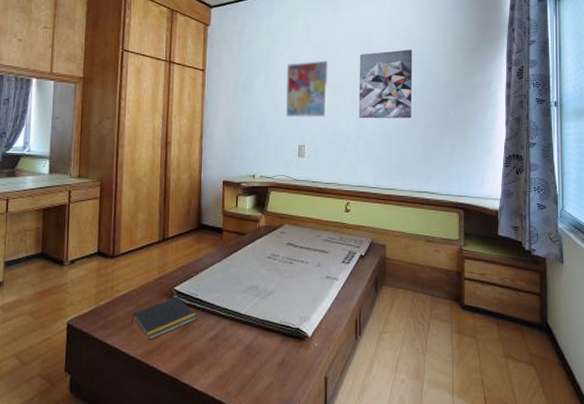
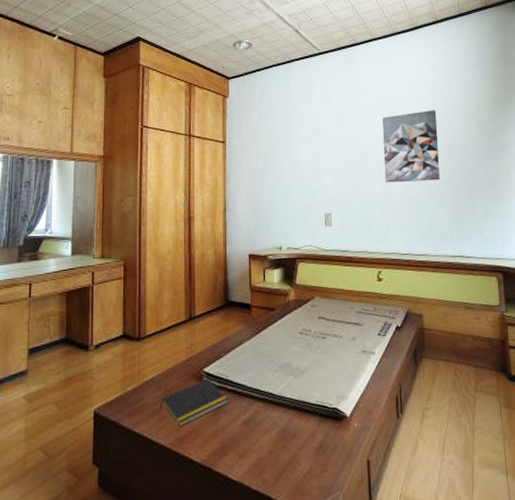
wall art: present [285,60,328,118] -> none [309,126,352,186]

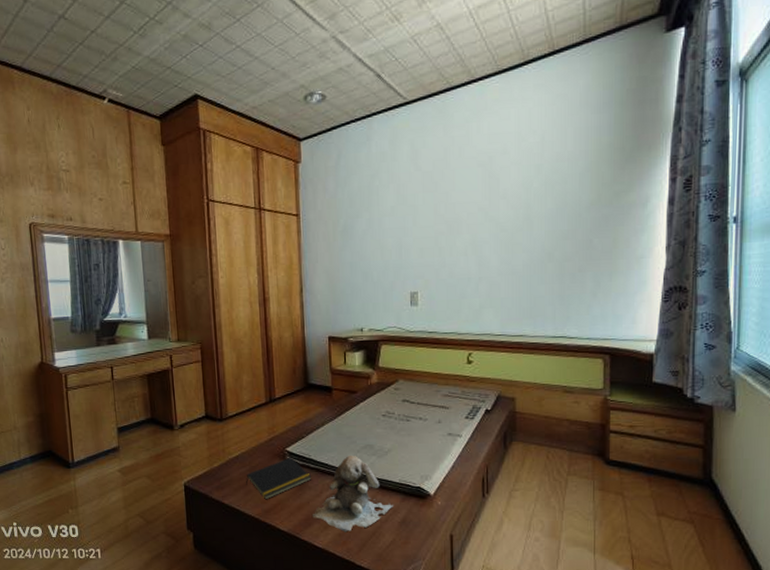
stuffed animal: none [228,376,310,462] -> present [313,456,393,533]
wall art: present [382,110,440,183] -> none [479,168,546,257]

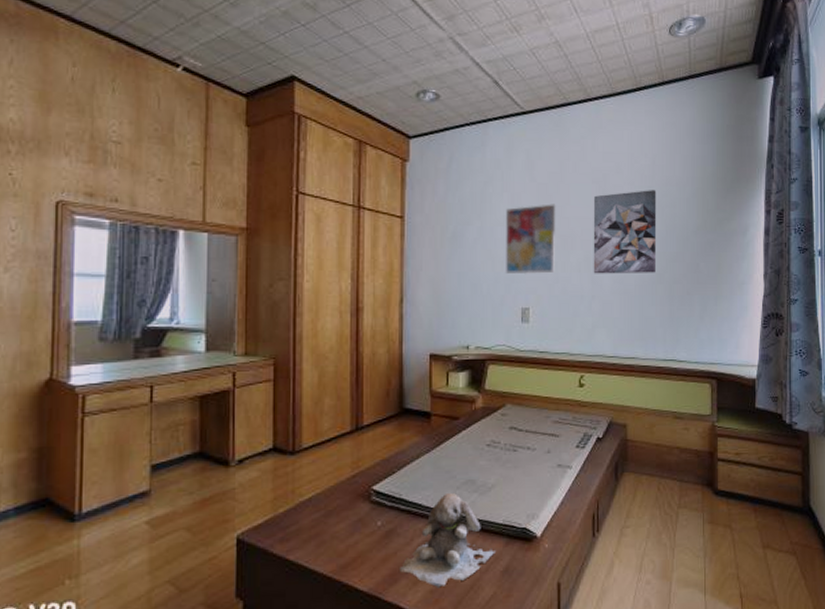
notepad: present [246,457,312,500] -> none [319,497,402,553]
wall art: none [393,191,442,261] -> present [505,204,556,275]
wall art: none [479,168,546,257] -> present [593,190,657,274]

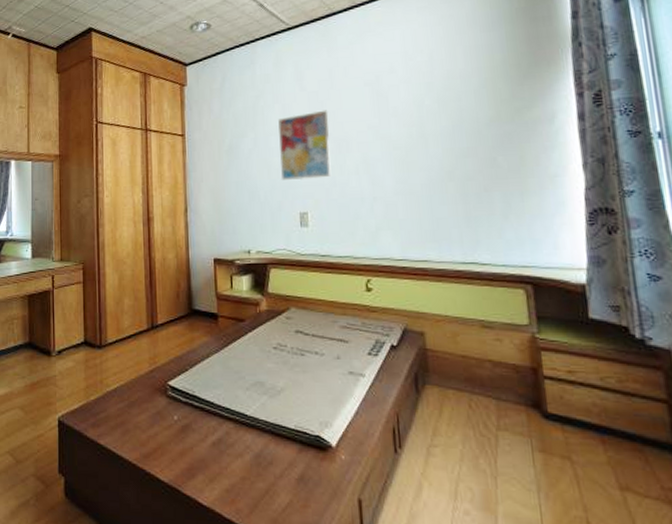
stuffed animal: present [400,493,495,588] -> none [196,394,289,488]
wall art: present [593,190,657,274] -> none [367,85,444,176]

